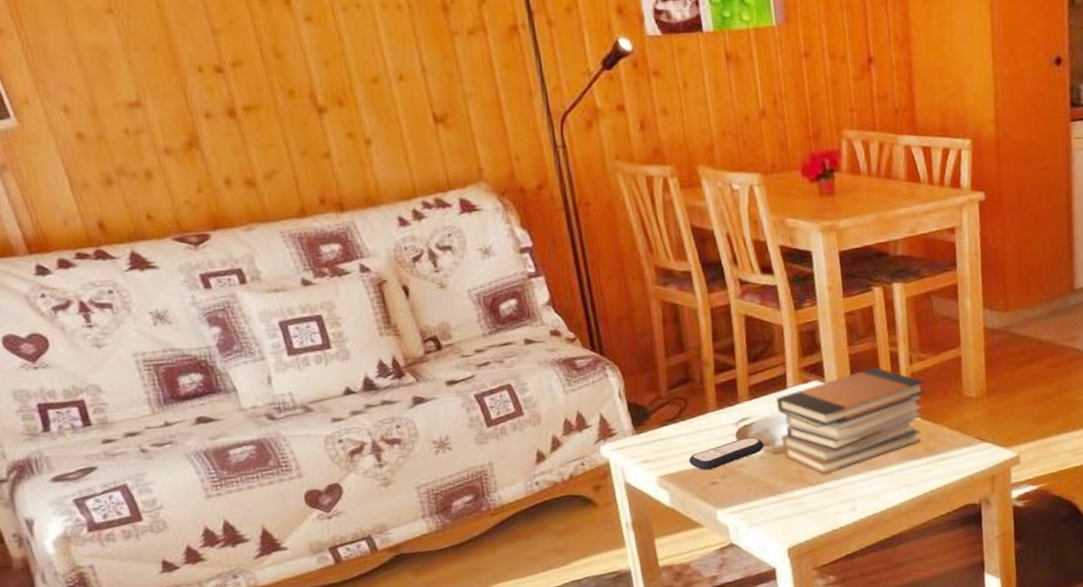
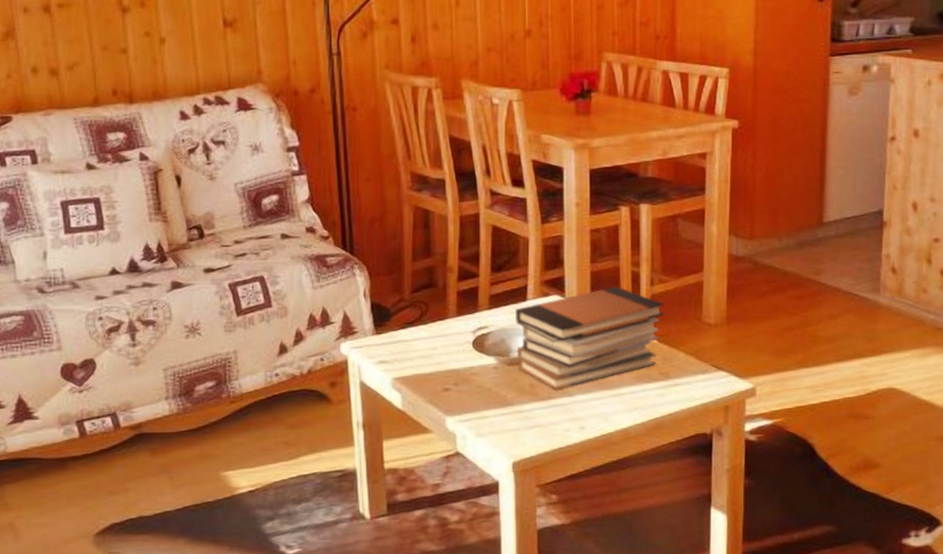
remote control: present [689,437,764,470] -> none [424,347,499,375]

